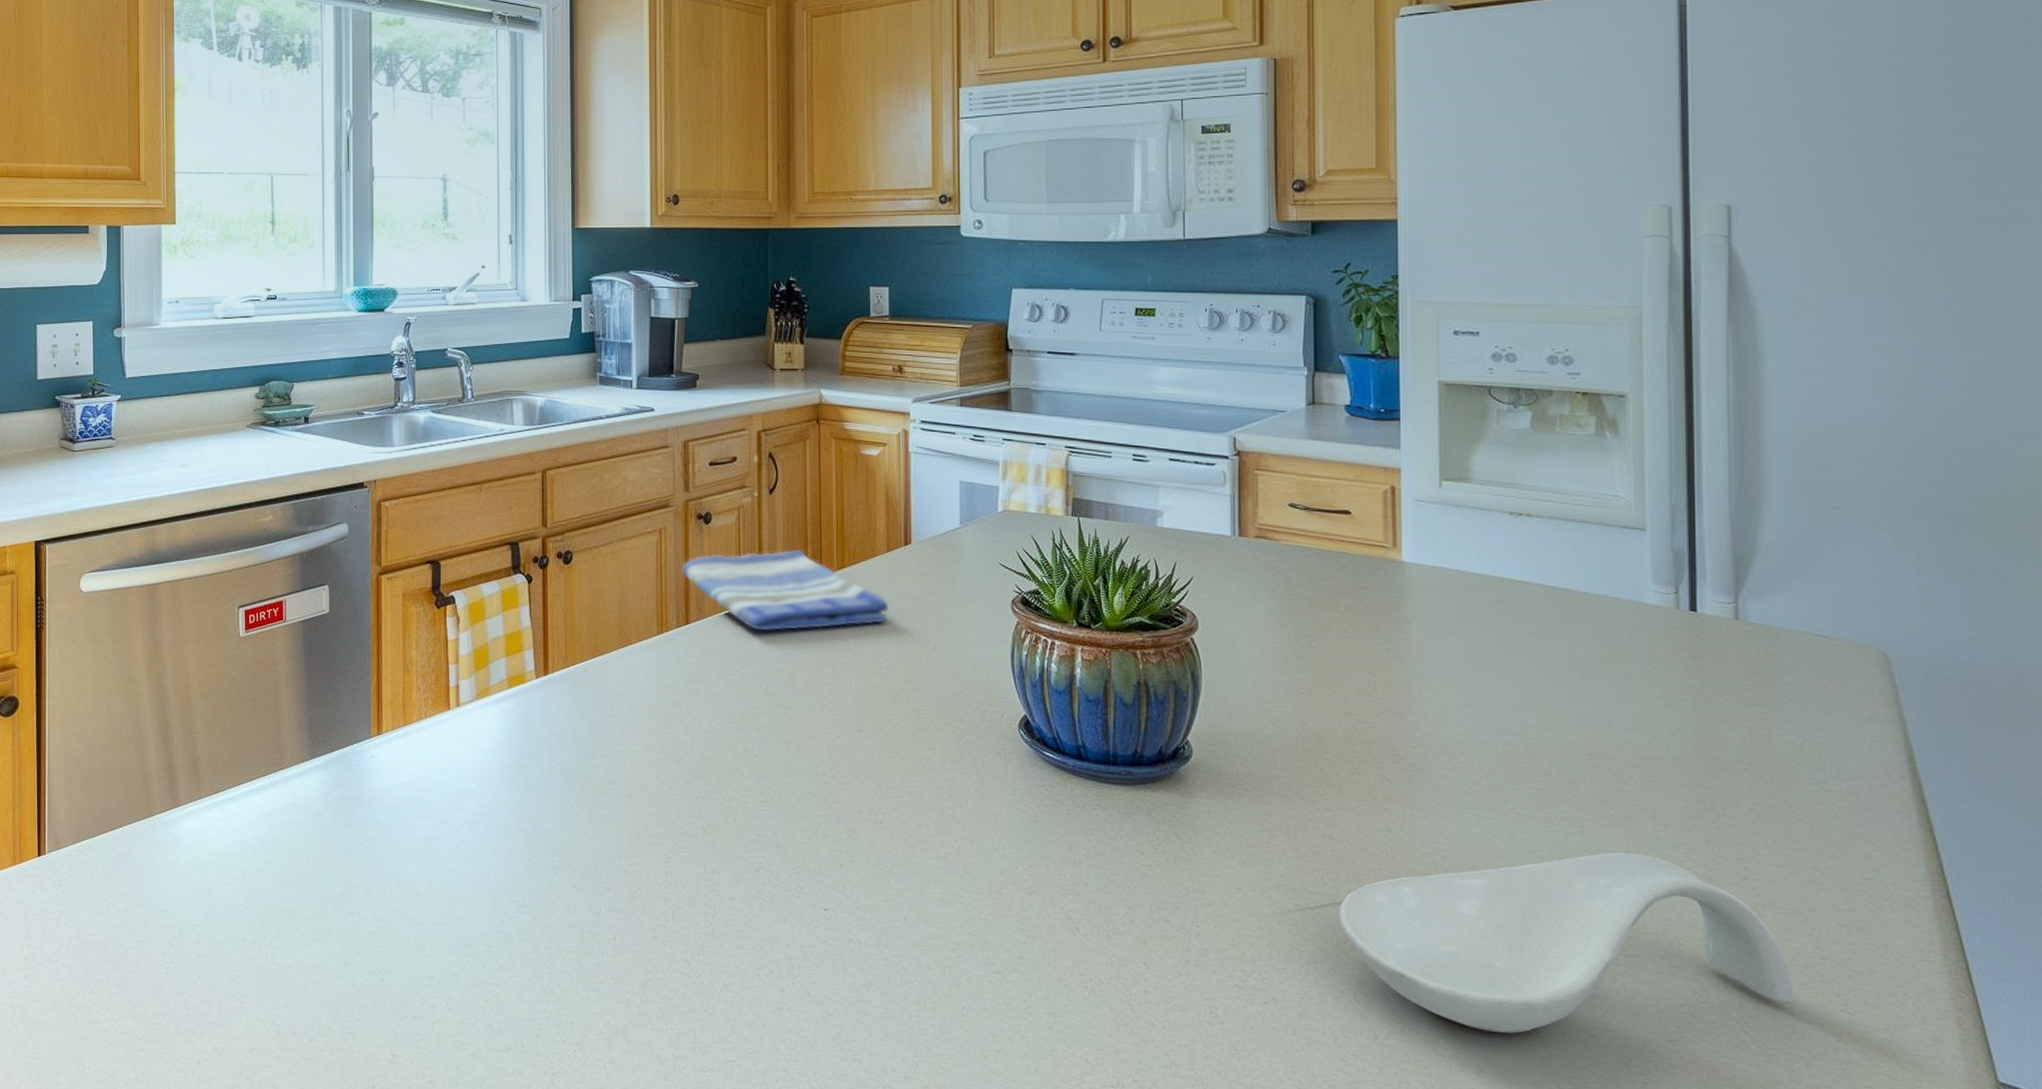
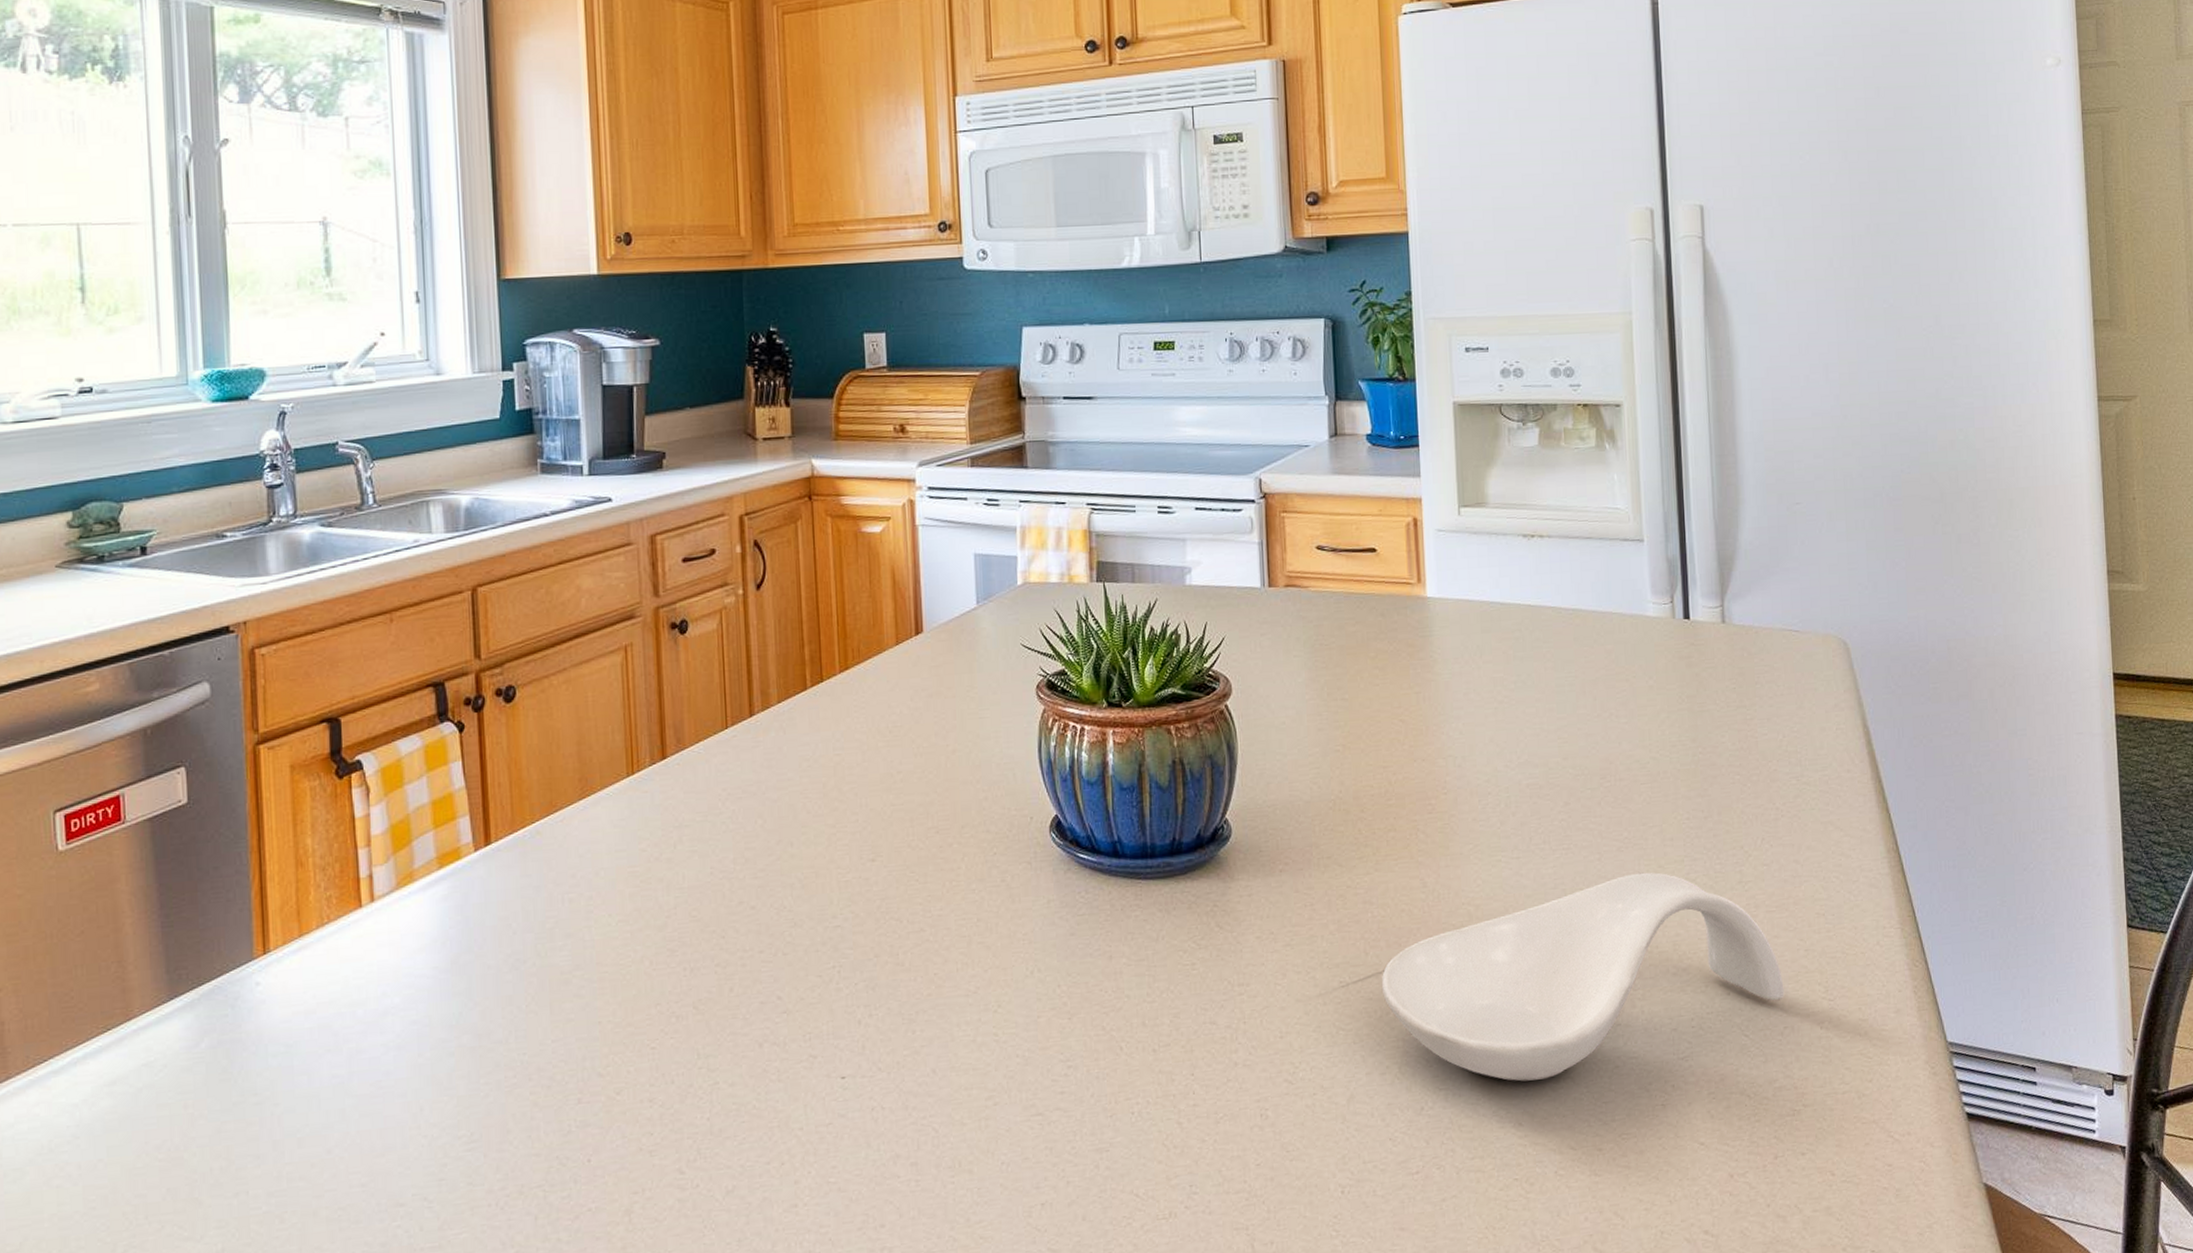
dish towel: present [681,549,889,631] -> none [653,653,901,756]

